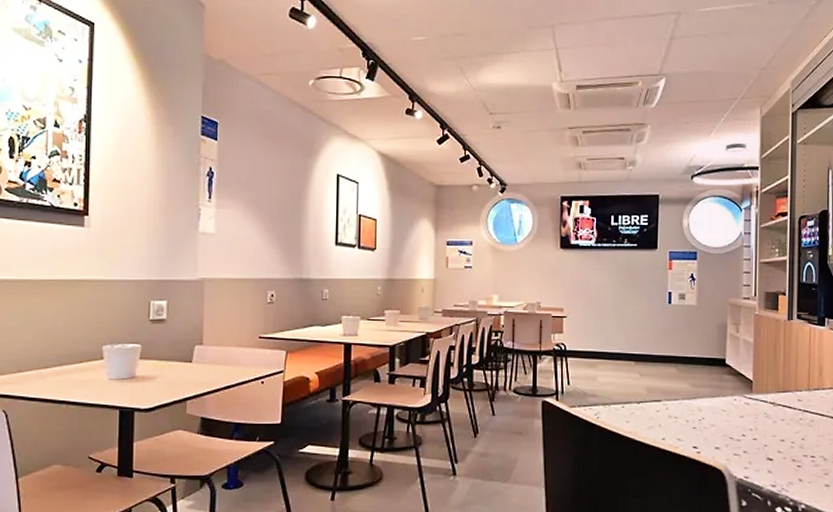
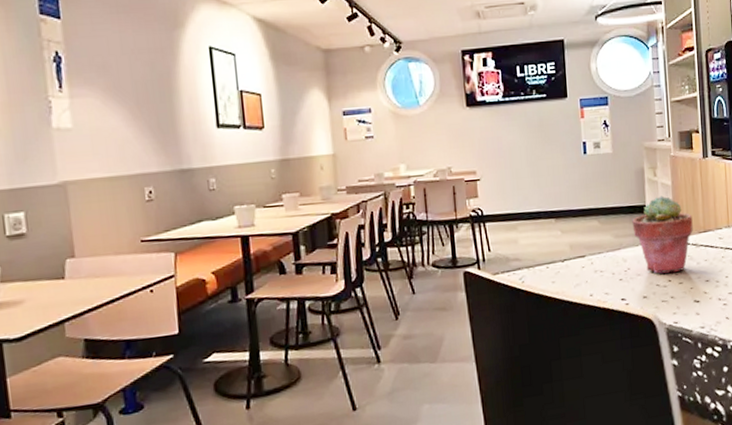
potted succulent: none [710,352,772,428] -> present [632,195,693,274]

